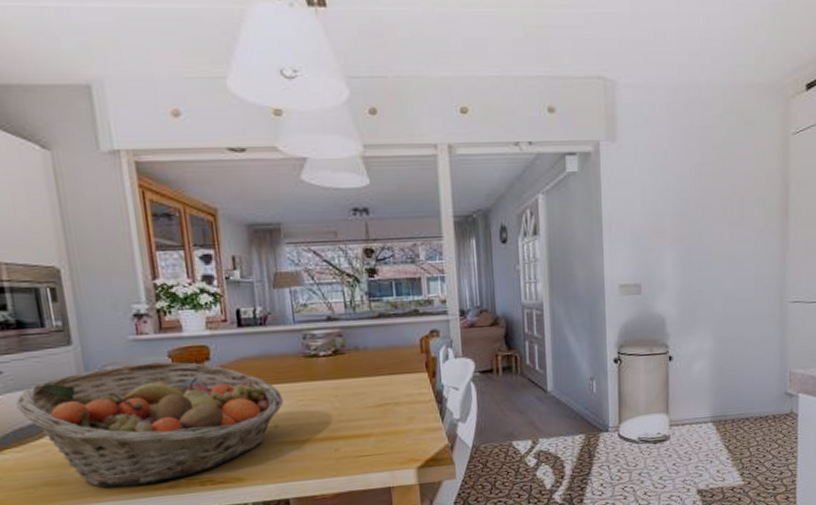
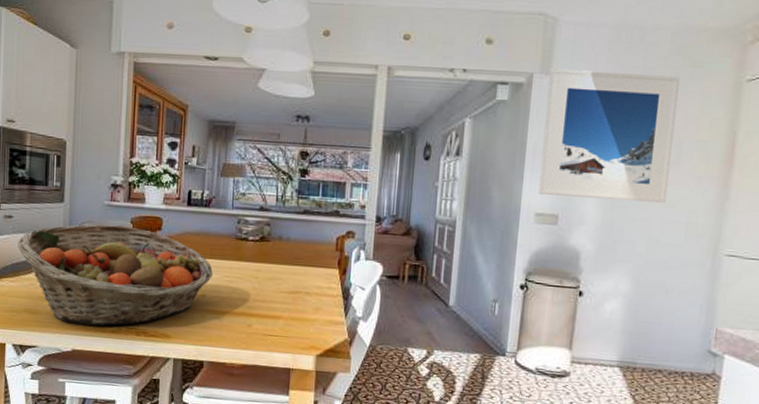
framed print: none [615,134,736,265] -> present [538,69,680,204]

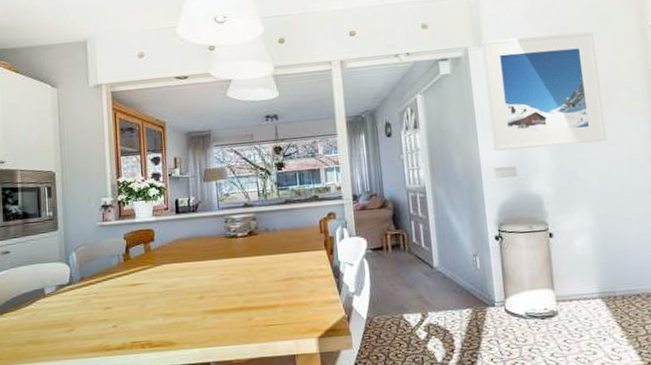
fruit basket: present [16,224,213,326] -> none [15,242,208,348]

